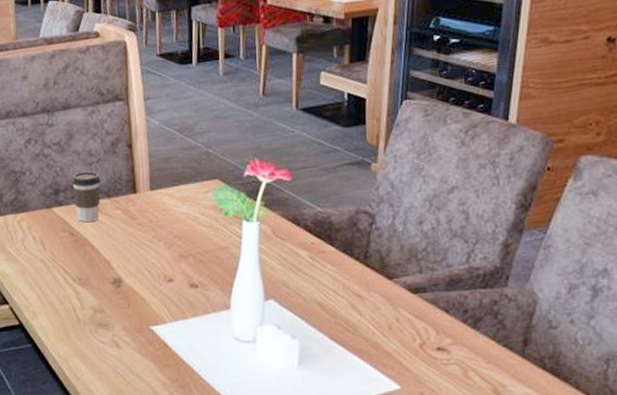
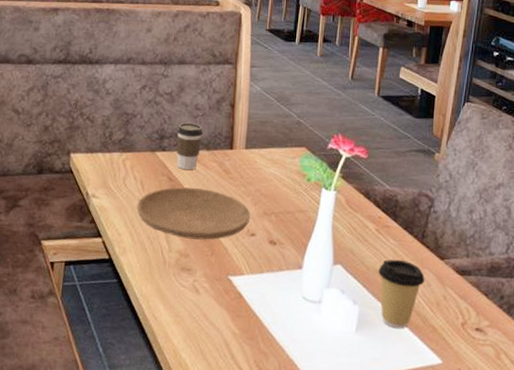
plate: none [40,239,166,294] -> present [137,187,251,240]
coffee cup: none [317,285,372,359] -> present [378,259,425,329]

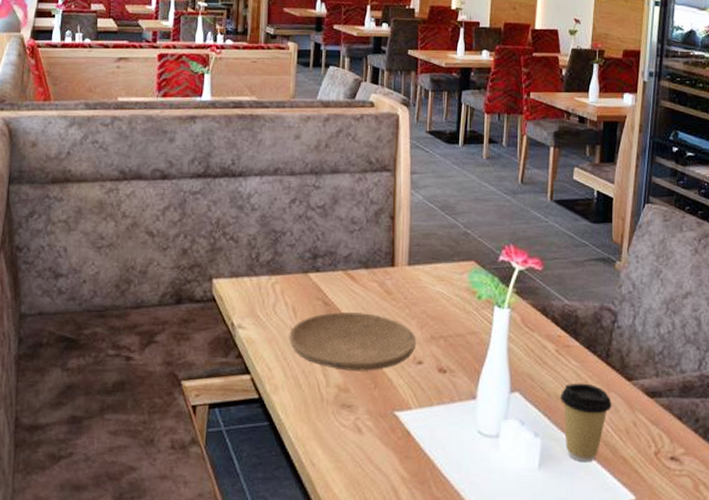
coffee cup: present [176,122,203,170] -> none [331,238,361,293]

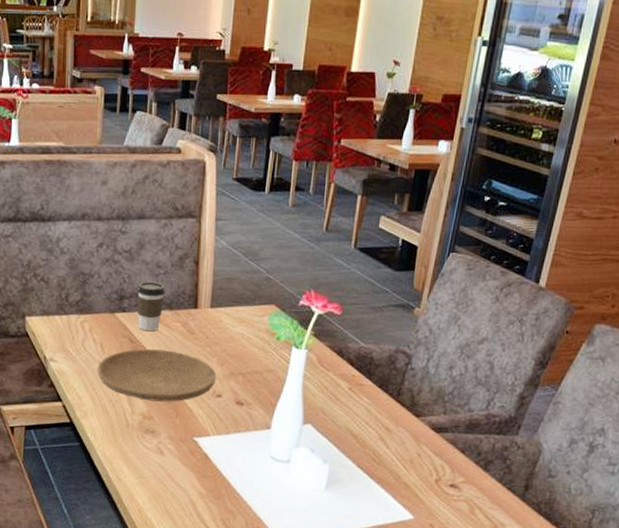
coffee cup: none [331,238,361,293] -> present [137,281,165,332]
coffee cup: present [560,383,612,463] -> none [350,417,399,487]

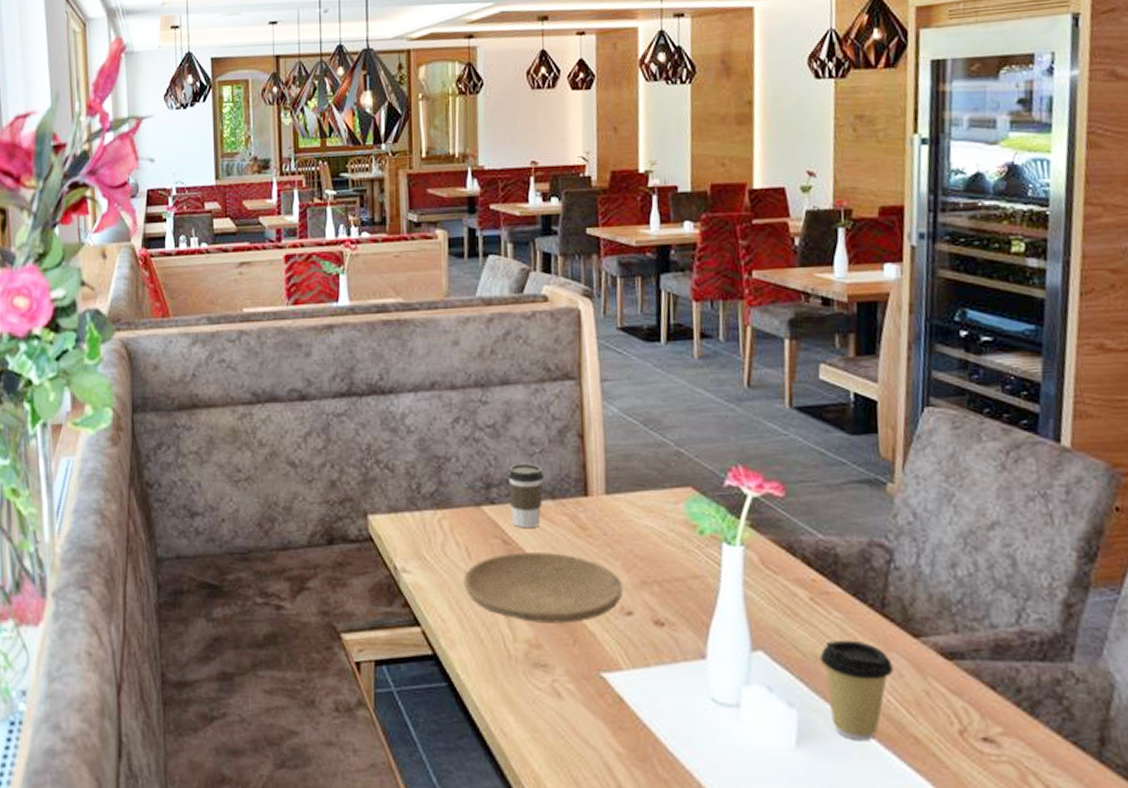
coffee cup: none [350,417,399,487] -> present [820,639,894,742]

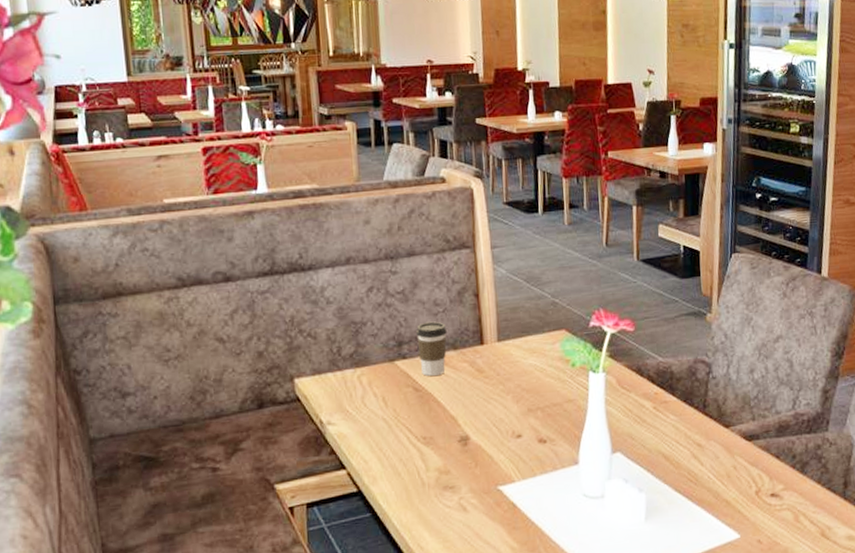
plate: present [463,552,623,624] -> none [381,394,514,454]
coffee cup: present [820,639,894,742] -> none [661,435,712,510]

